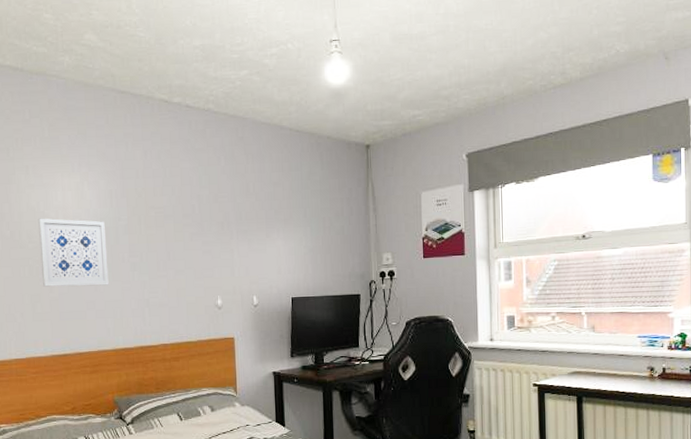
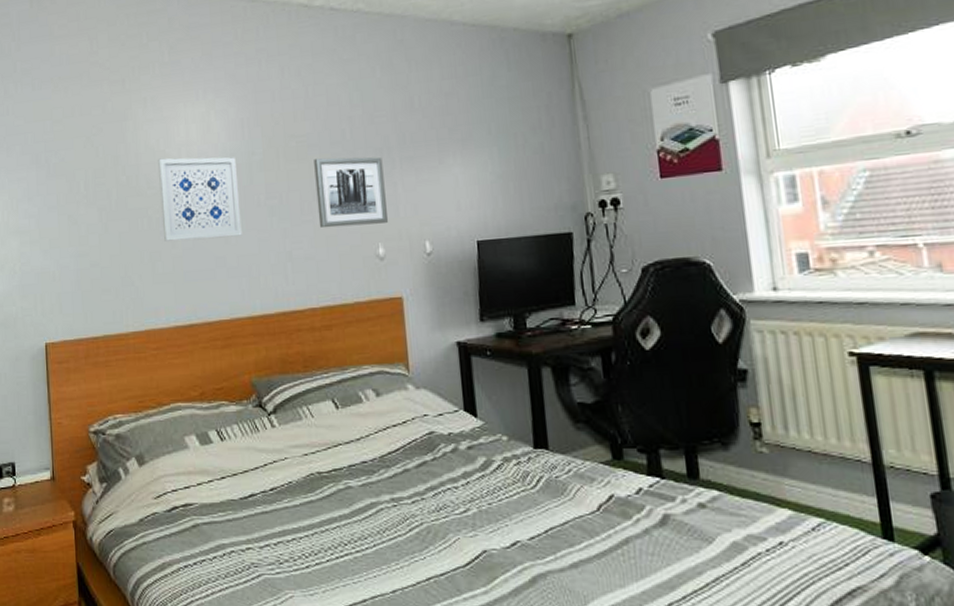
wall art: none [169,227,226,282] -> present [314,156,389,228]

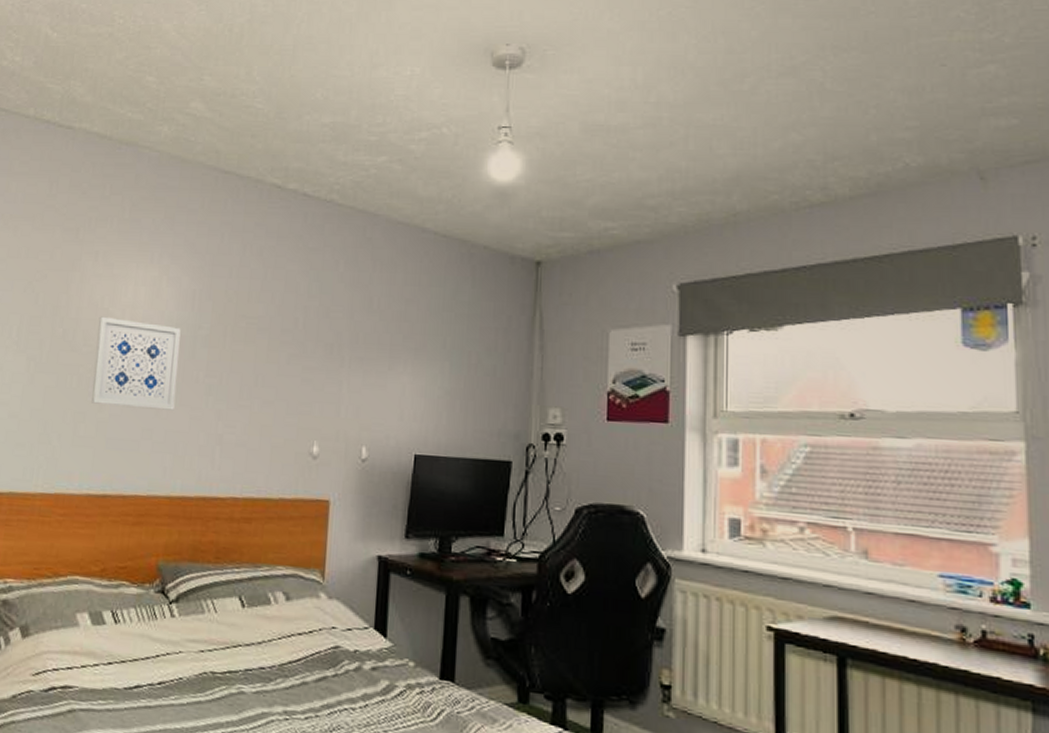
wall art: present [314,156,389,228] -> none [255,344,332,421]

